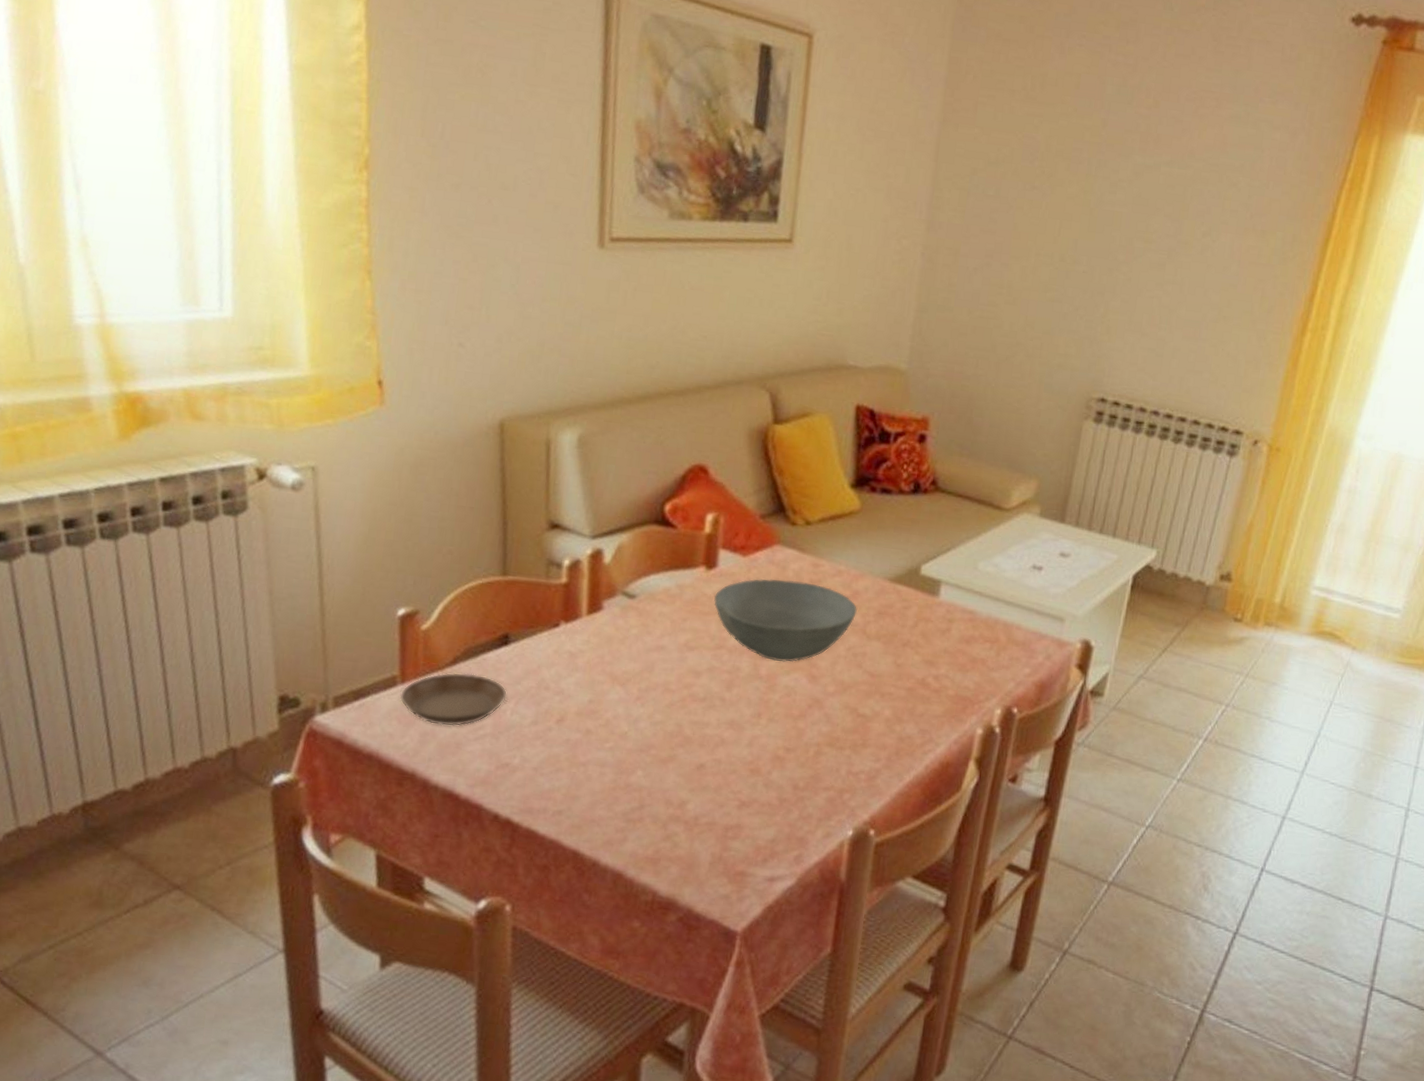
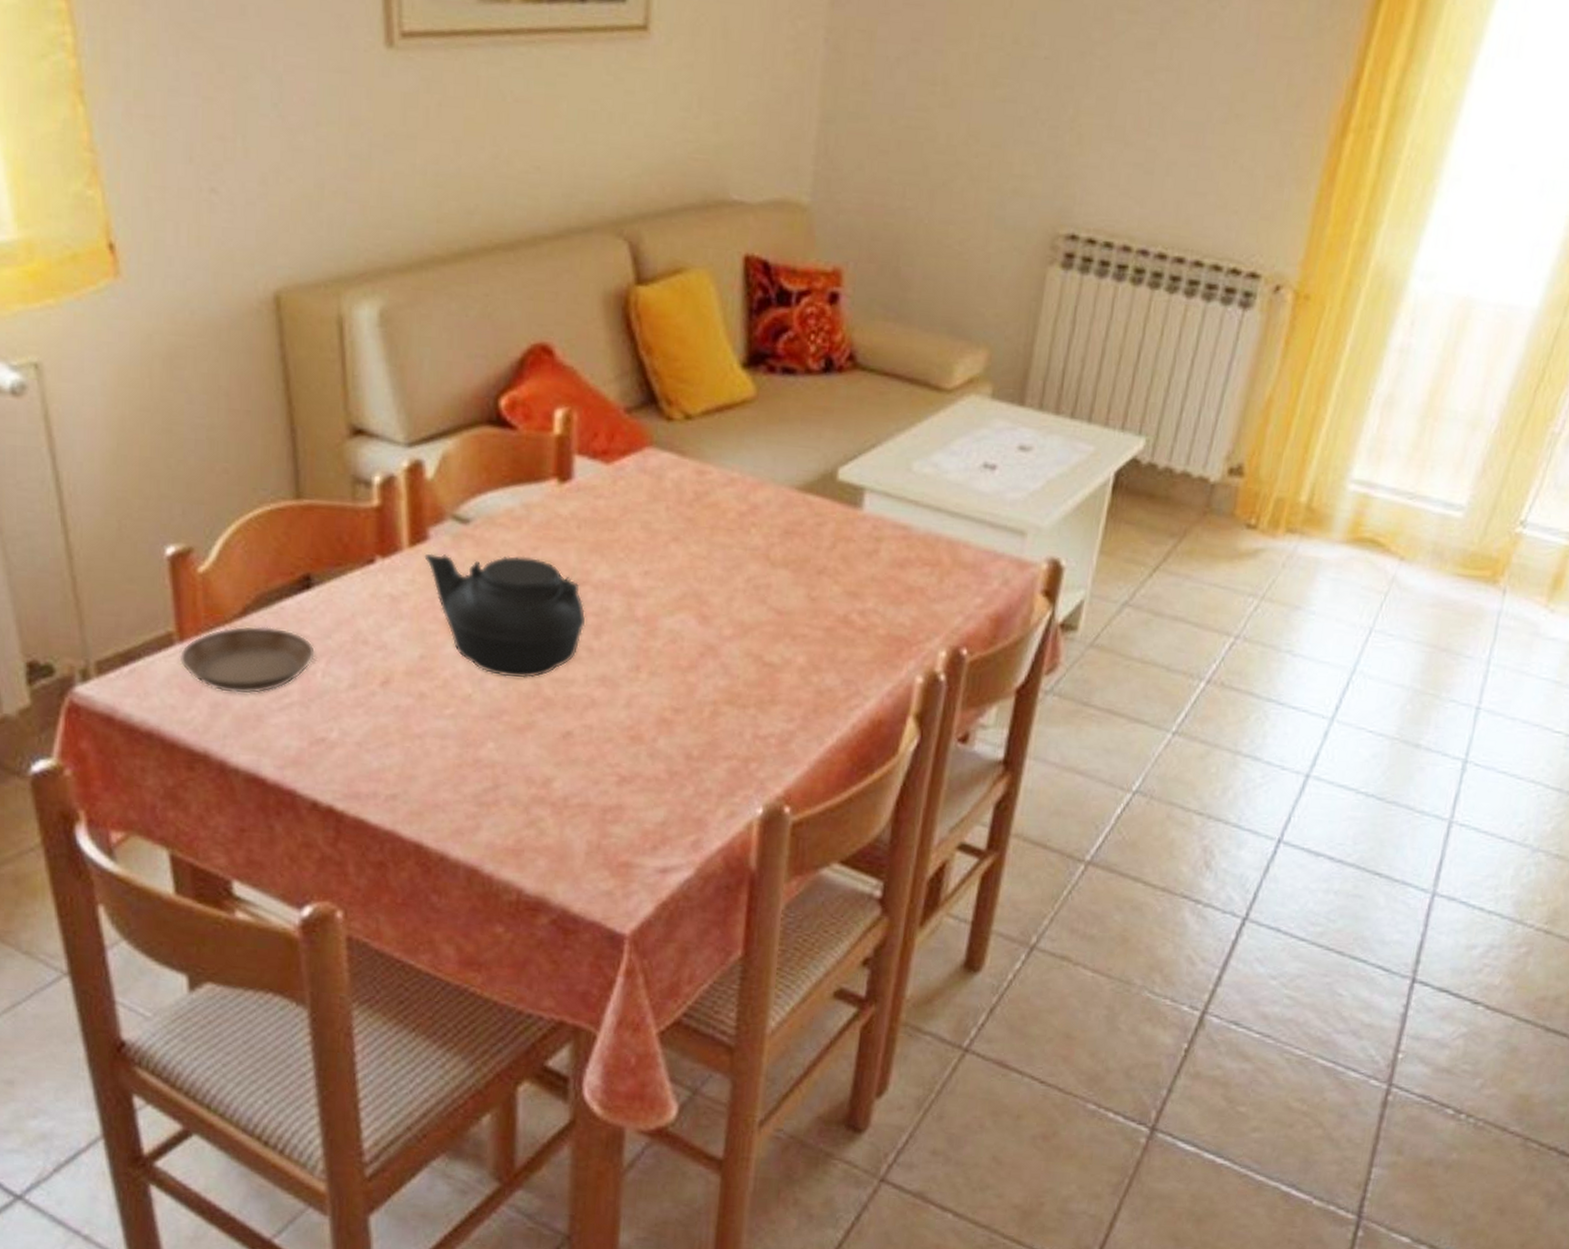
teapot: none [598,621,721,721] -> present [424,553,586,678]
bowl: present [714,578,857,663] -> none [570,492,757,600]

